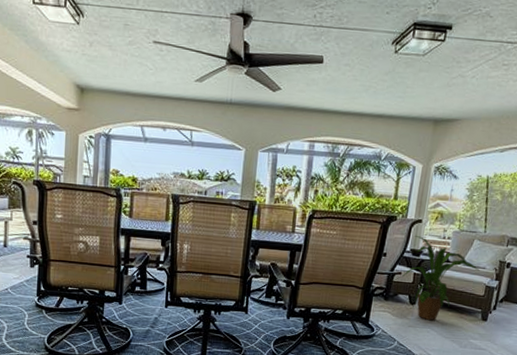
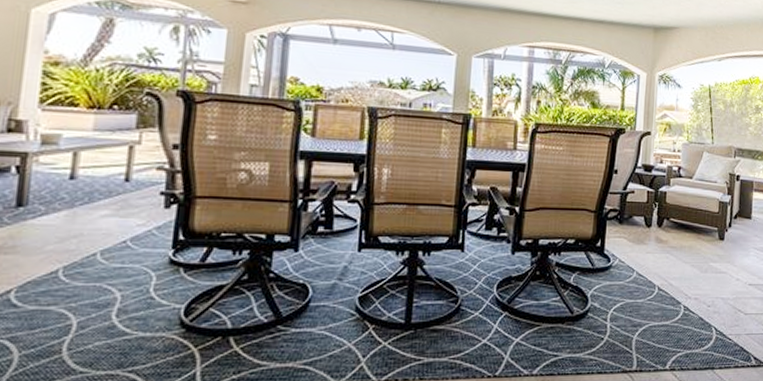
house plant: present [402,236,480,320] -> none [635,149,712,244]

